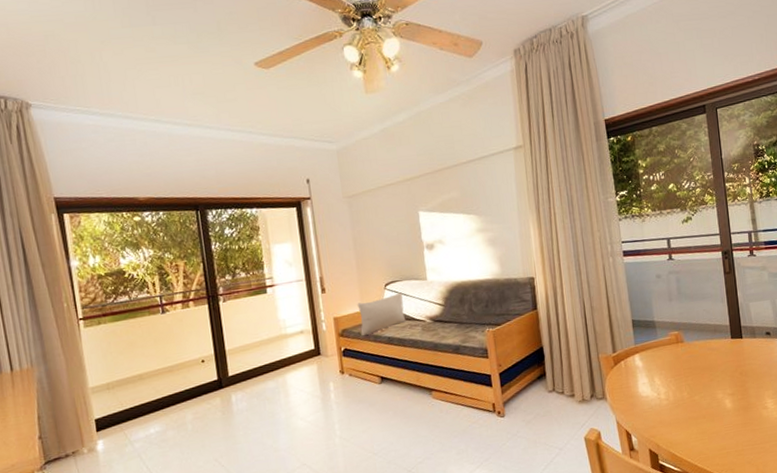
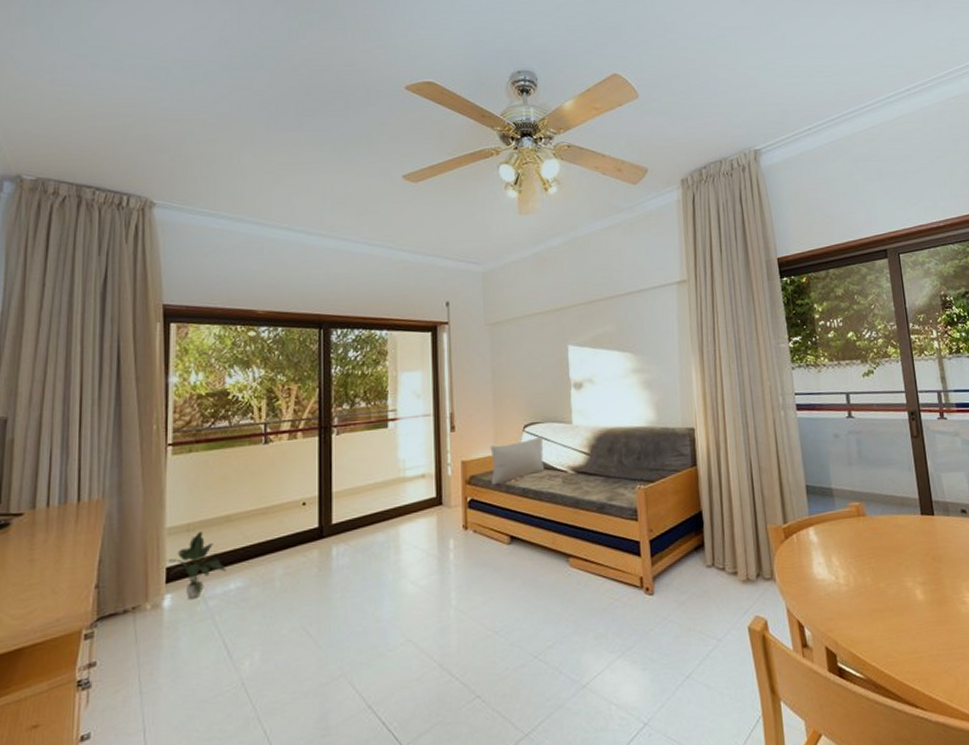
potted plant: none [94,389,146,444] -> present [166,532,227,600]

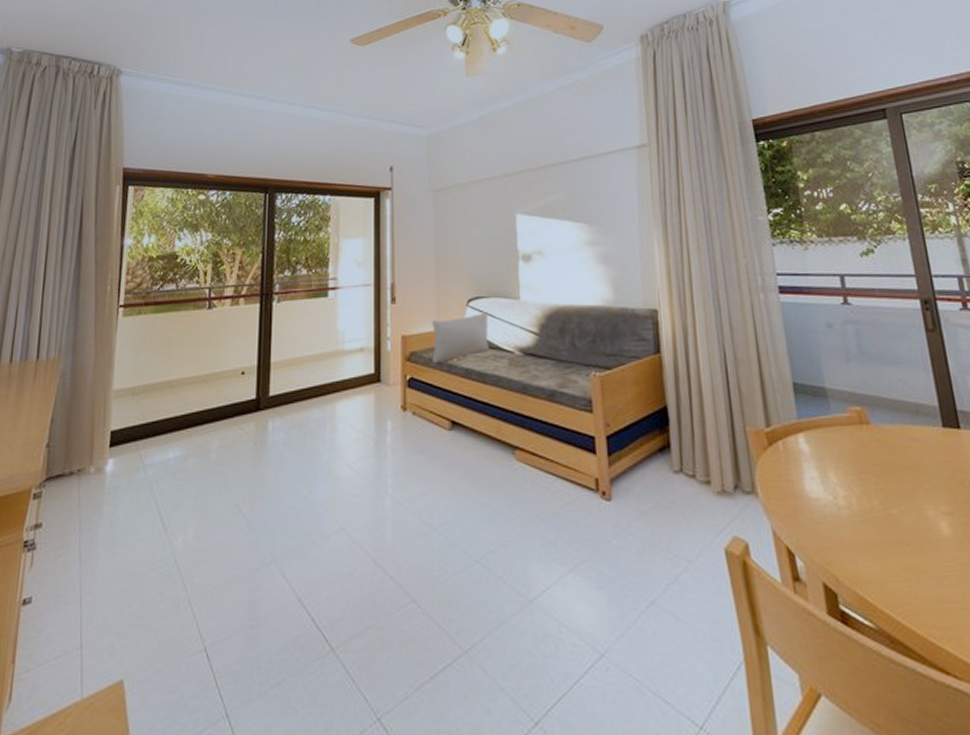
potted plant: present [166,532,227,600] -> none [111,396,167,466]

